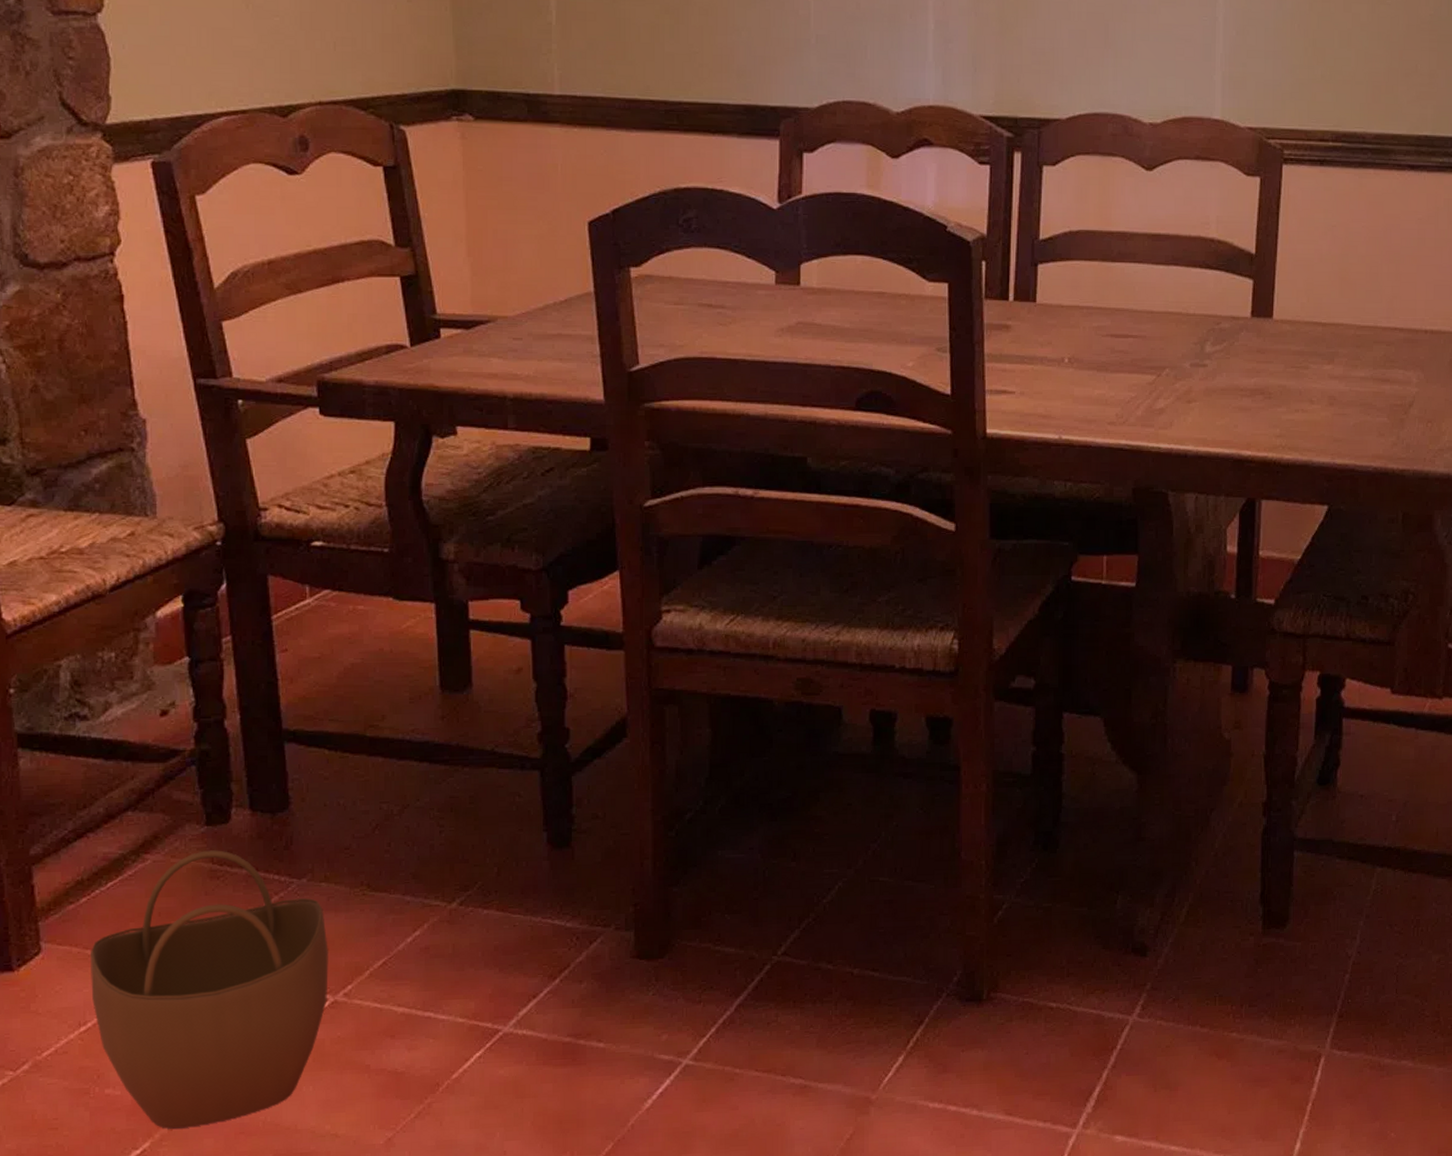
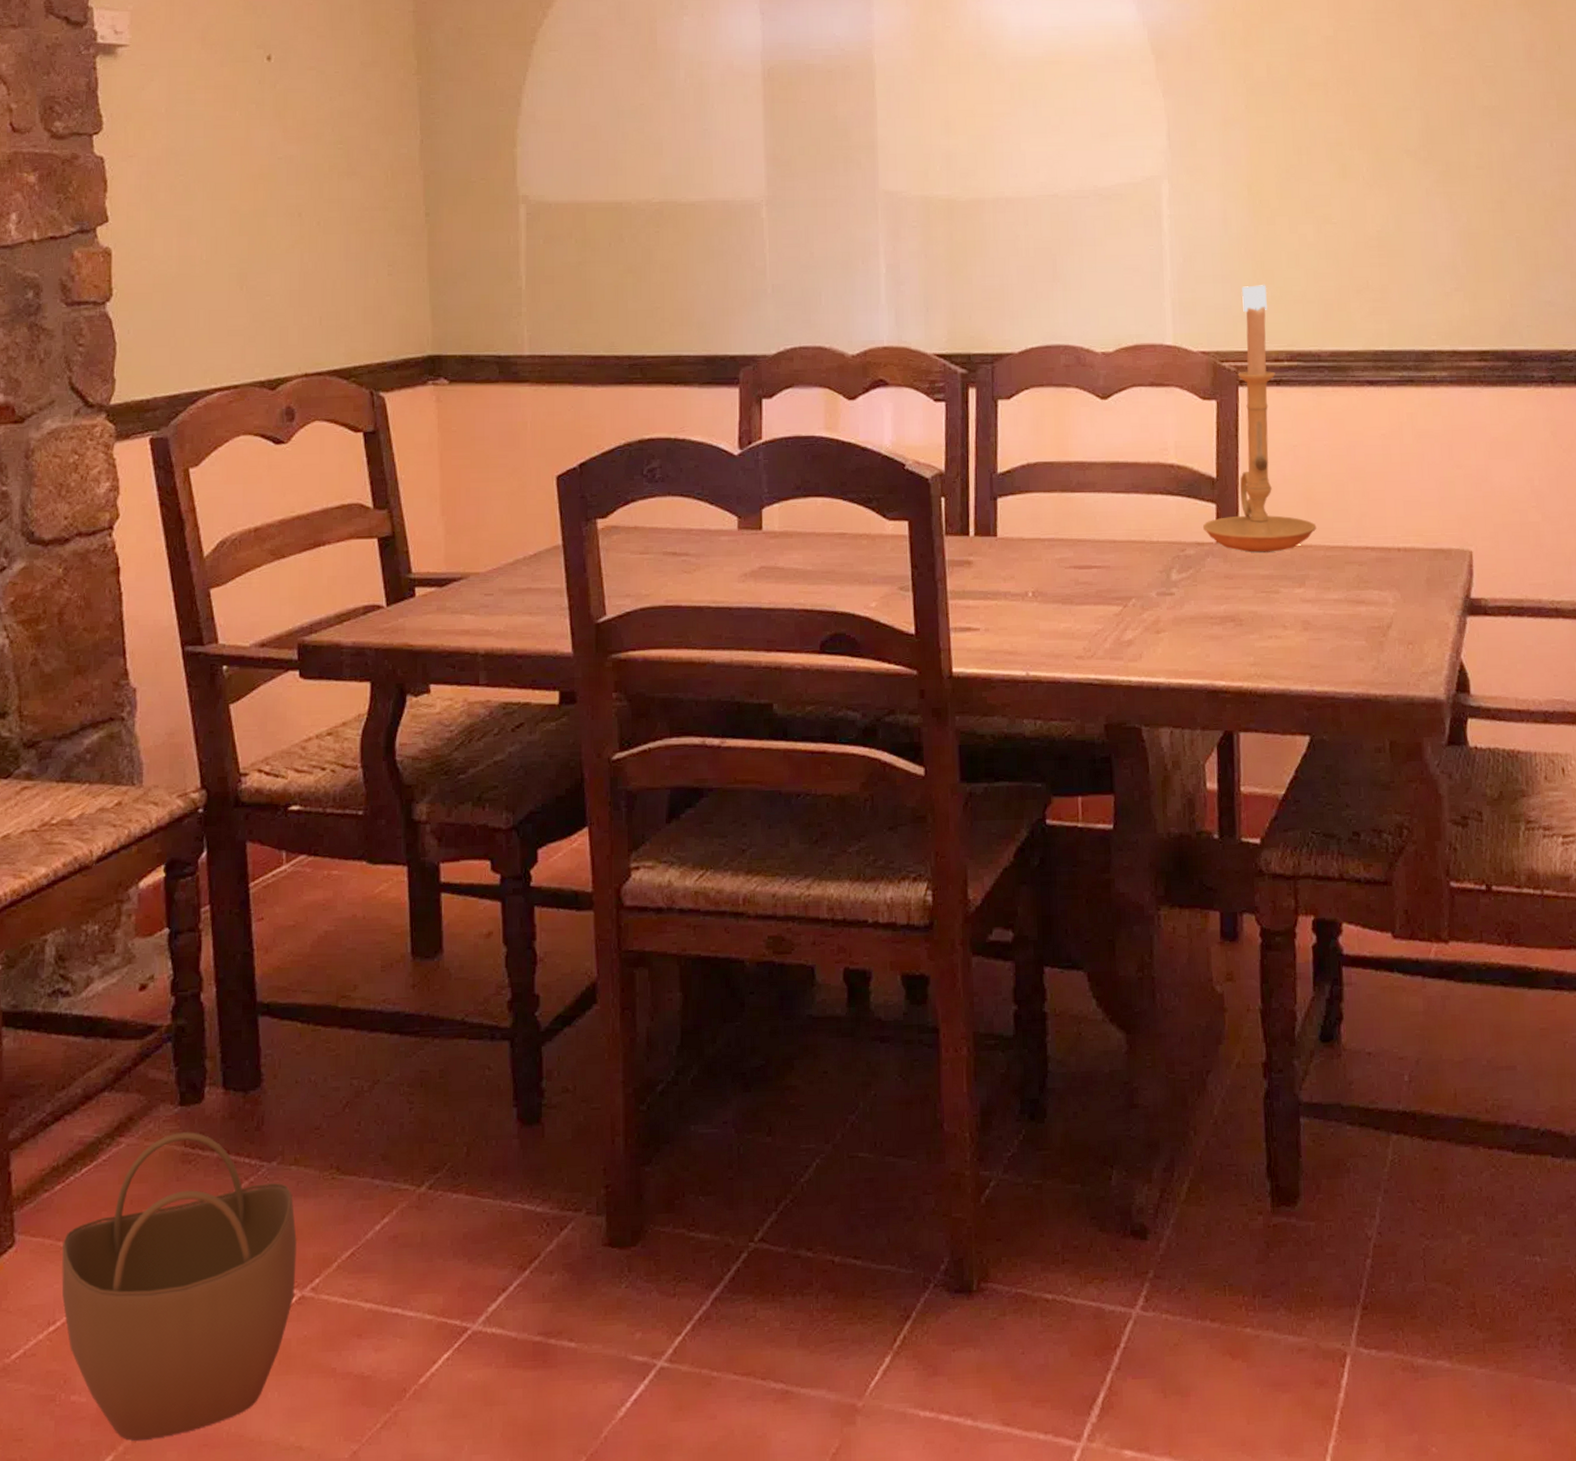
candle holder: none [1238,63,1349,329] -> present [1202,285,1317,553]

